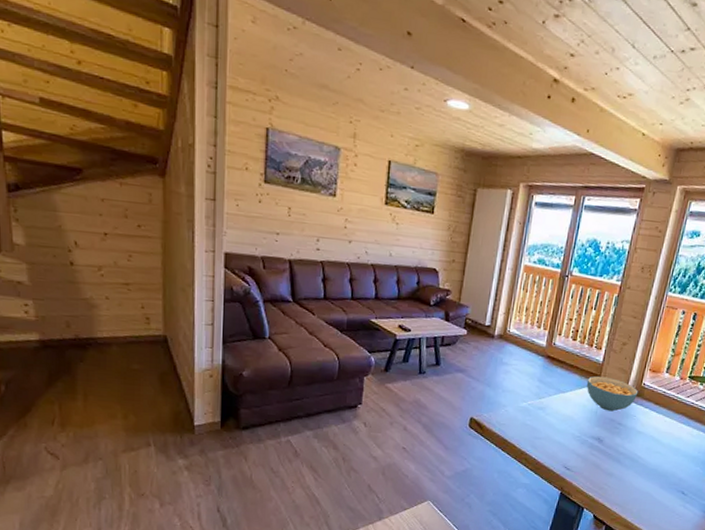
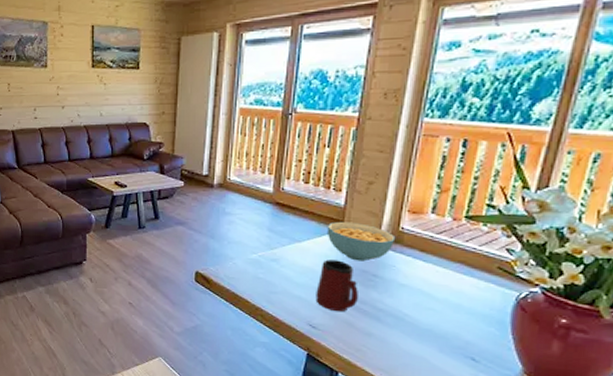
mug: none [572,409,606,456] -> present [315,260,358,312]

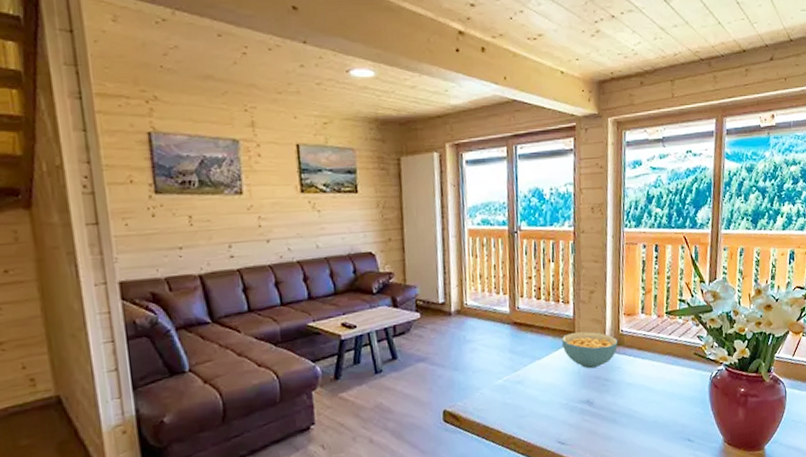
mug: present [315,260,358,312] -> none [560,371,596,423]

